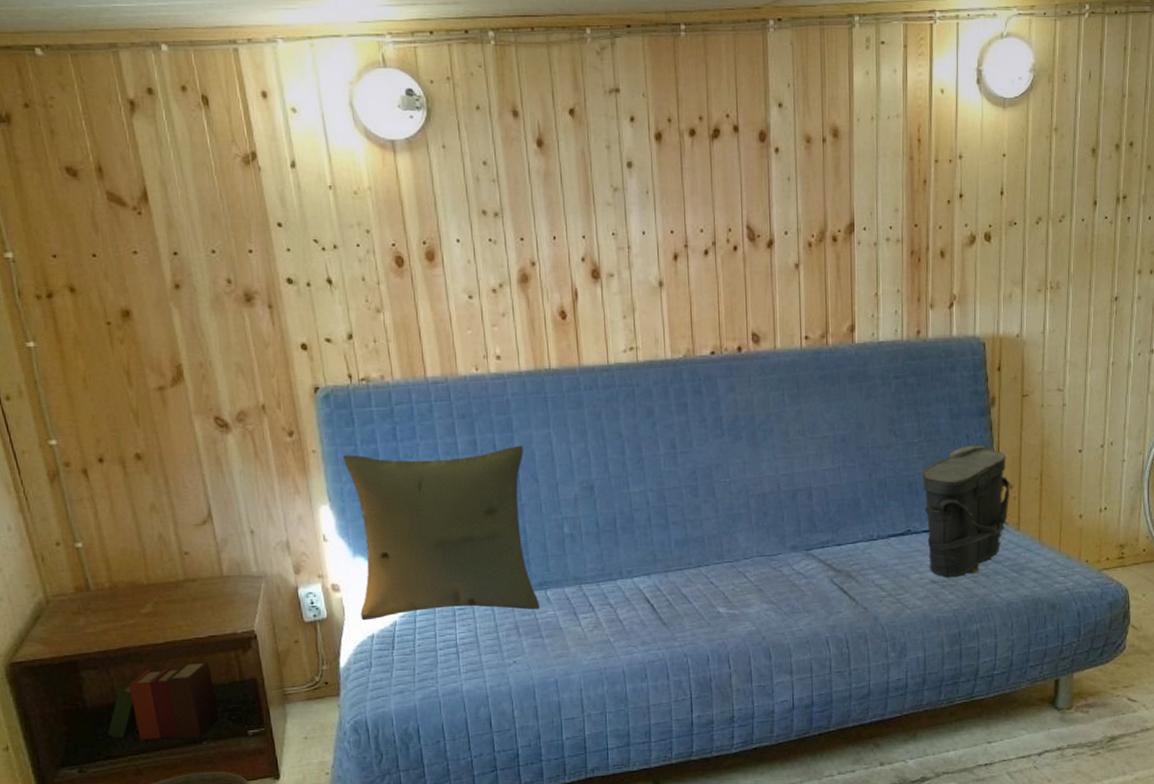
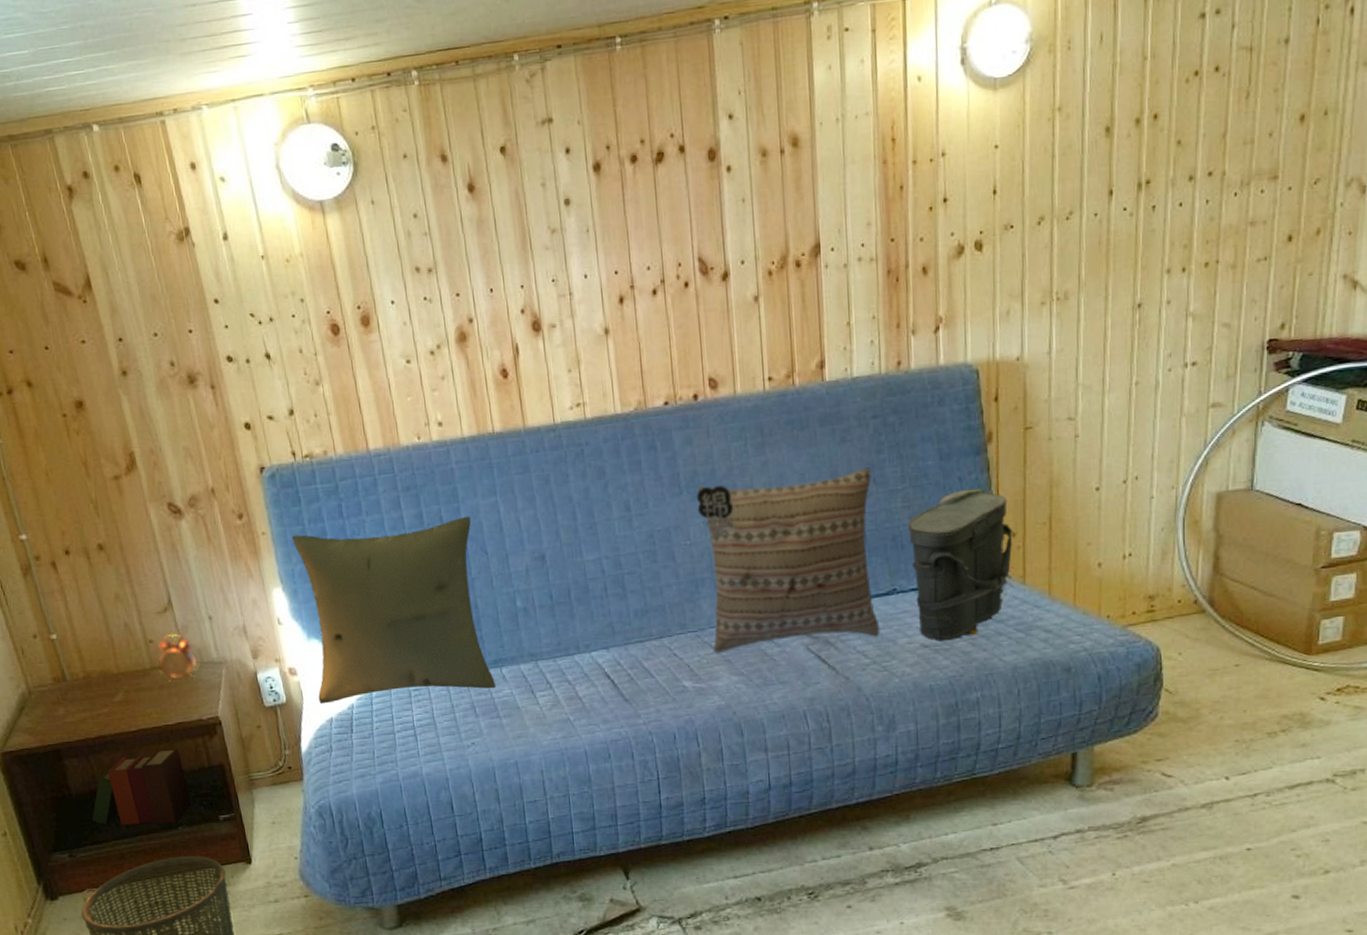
alarm clock: none [193,546,235,594] -> present [158,633,198,682]
cushion: none [736,421,896,583] -> present [696,467,880,654]

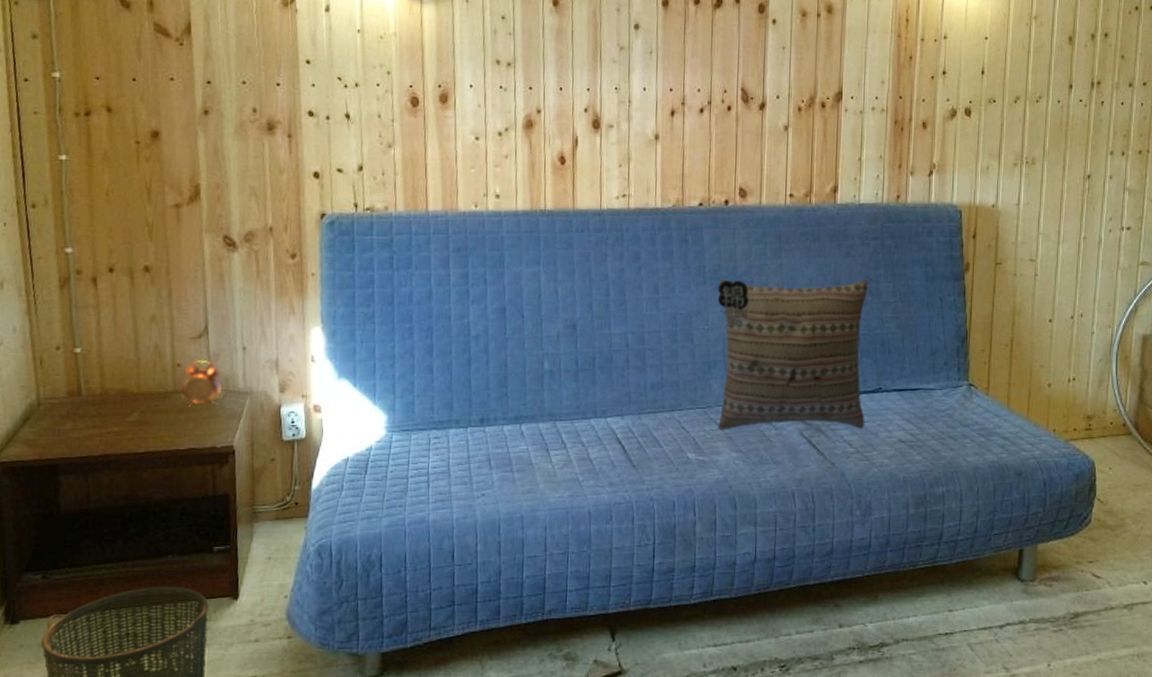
books: present [92,747,192,826] -> none [76,473,188,551]
cushion: present [291,516,496,704] -> none [338,280,513,444]
bag: present [908,488,1016,643] -> none [895,308,983,439]

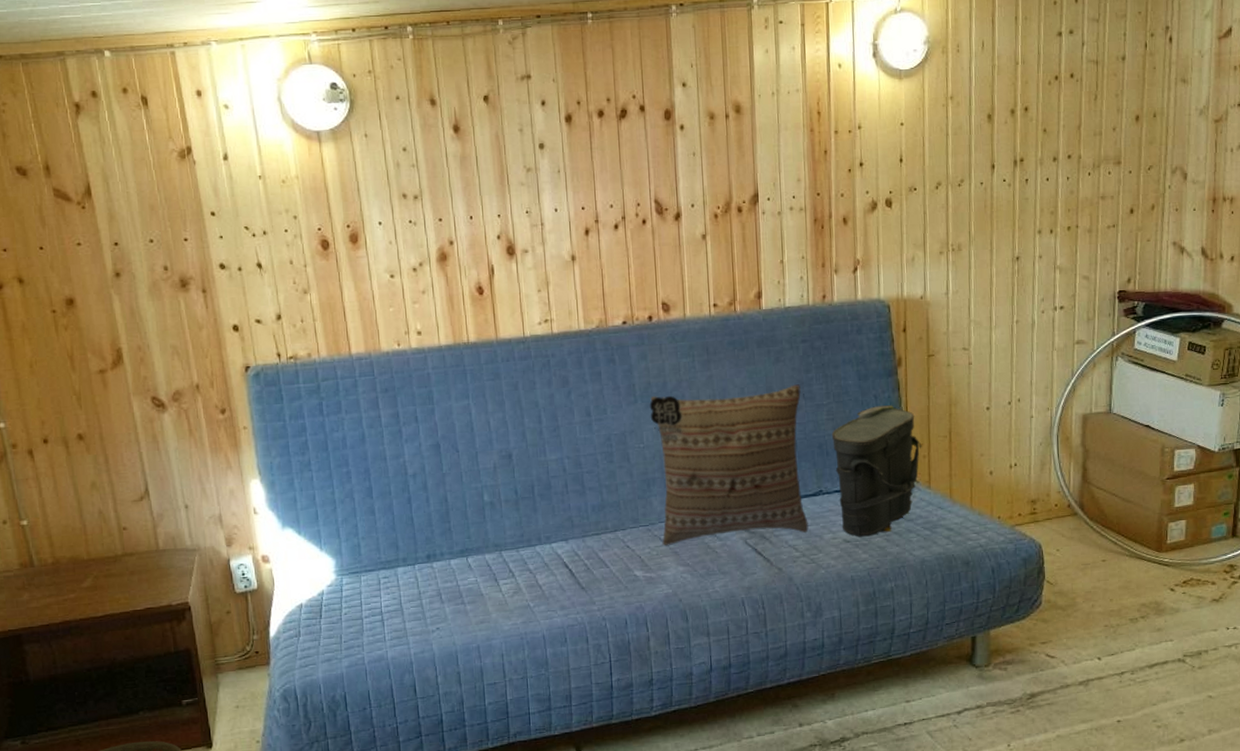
alarm clock: present [182,359,223,407] -> none [131,521,171,568]
bag: none [895,308,983,439] -> present [832,405,922,538]

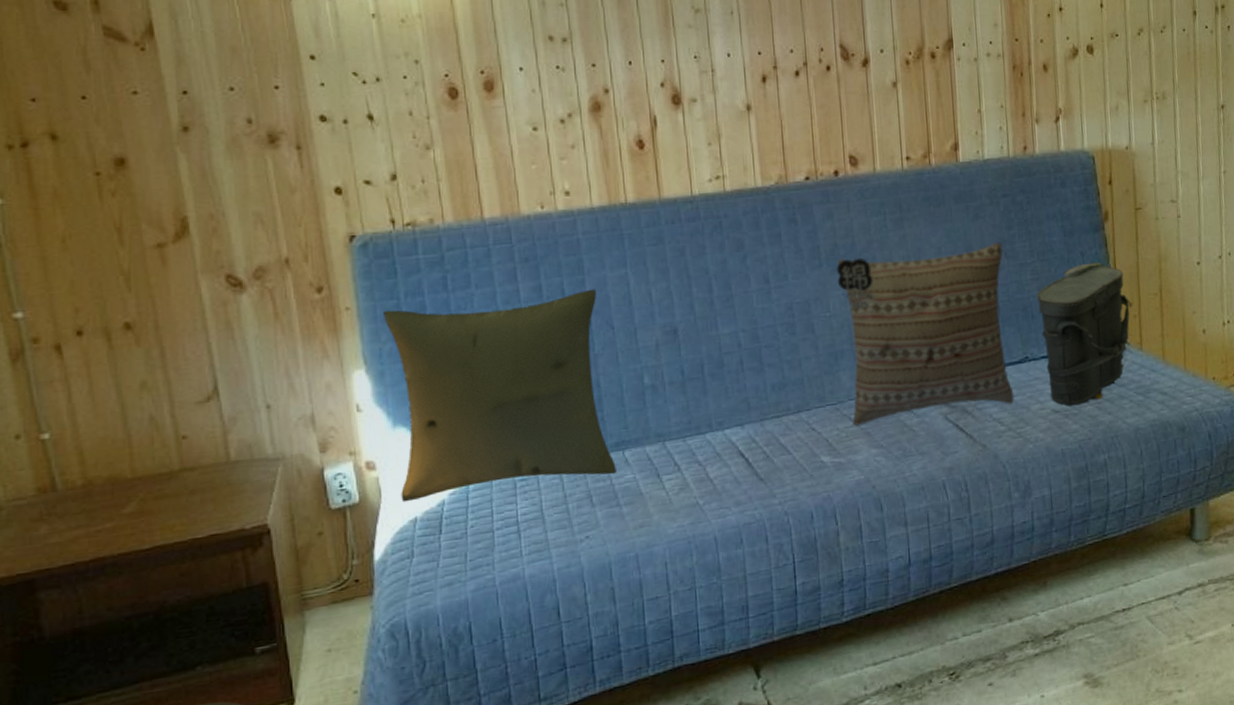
cushion: none [272,417,461,591] -> present [382,289,616,503]

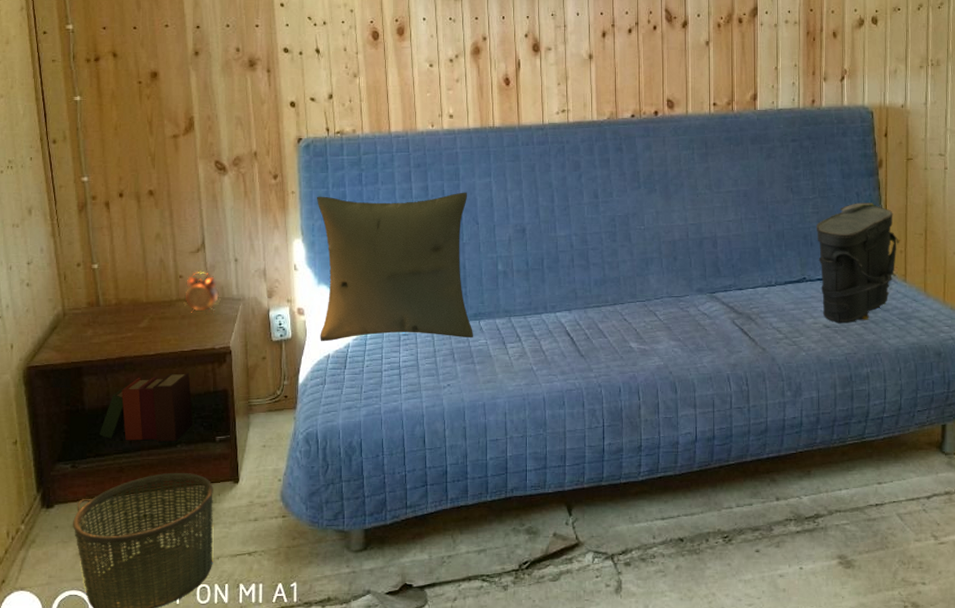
books: none [71,566,219,673] -> present [99,372,193,442]
alarm clock: none [192,426,246,485] -> present [184,271,219,313]
cushion: present [836,242,1014,427] -> none [651,179,792,322]

